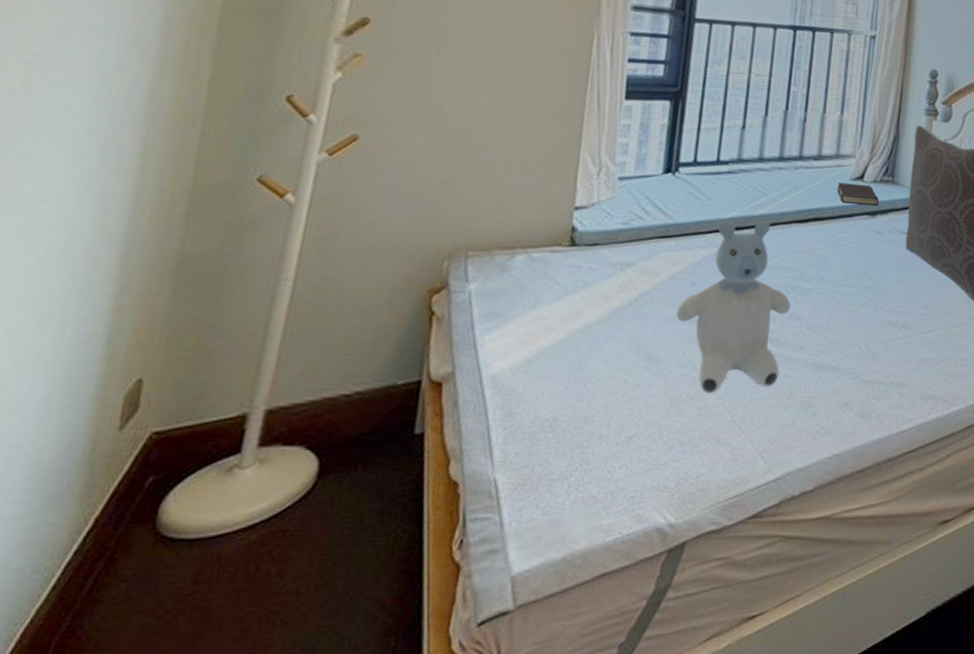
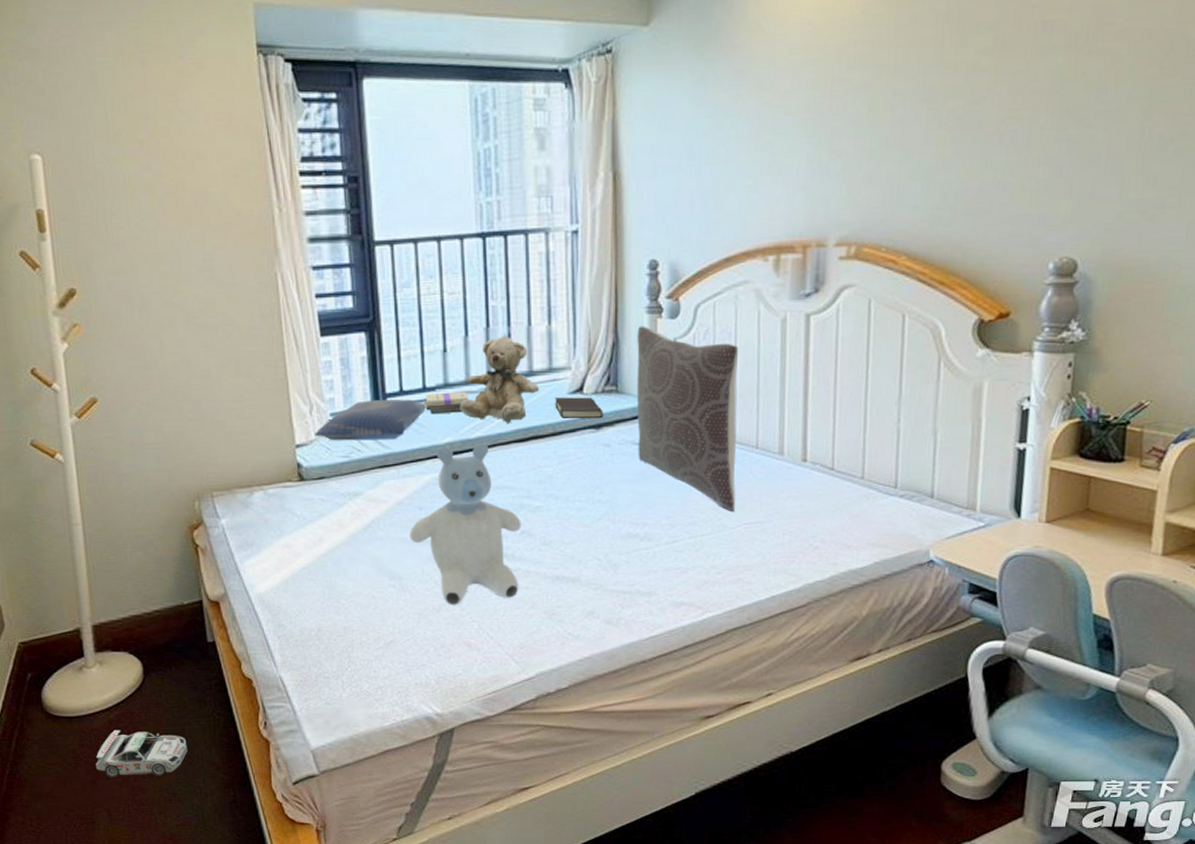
toy car: none [206,556,349,630] -> present [96,729,188,778]
cushion: none [598,167,717,210] -> present [315,399,426,441]
books: none [714,167,759,189] -> present [423,392,469,415]
teddy bear: none [748,120,826,203] -> present [460,336,540,423]

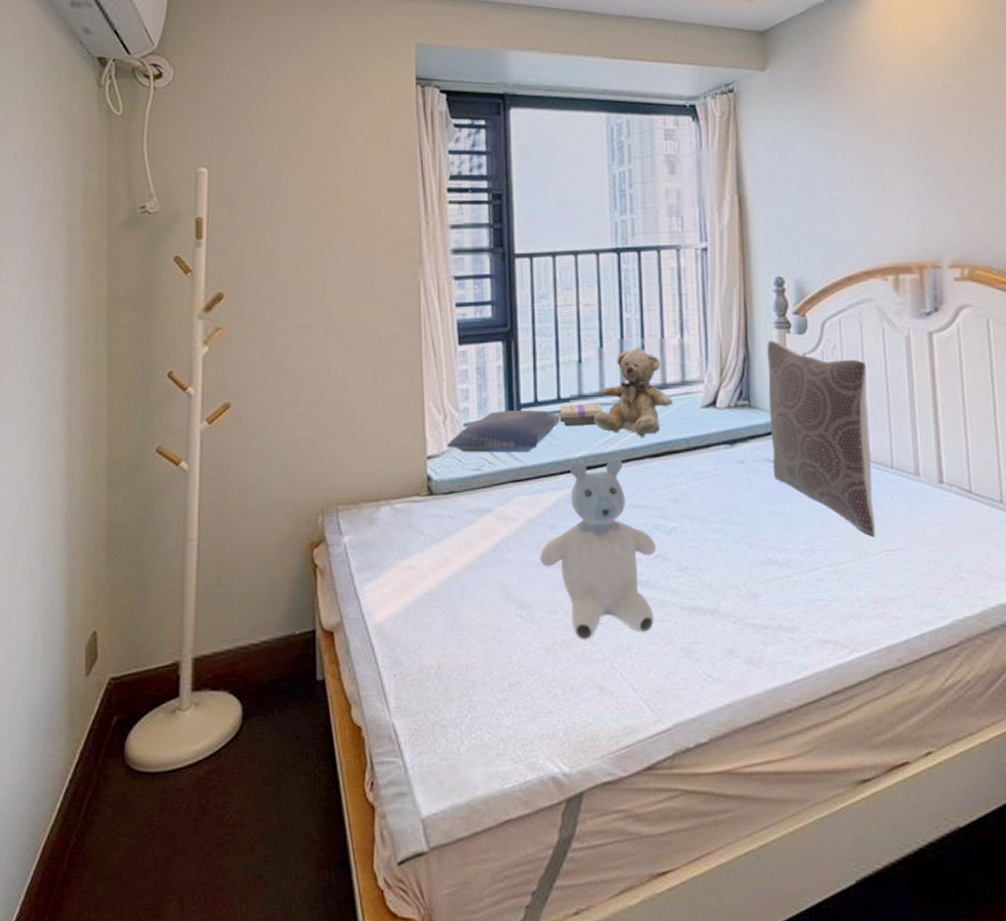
toy car: present [96,729,188,778] -> none [174,789,282,855]
book: present [555,397,603,419] -> none [688,411,737,434]

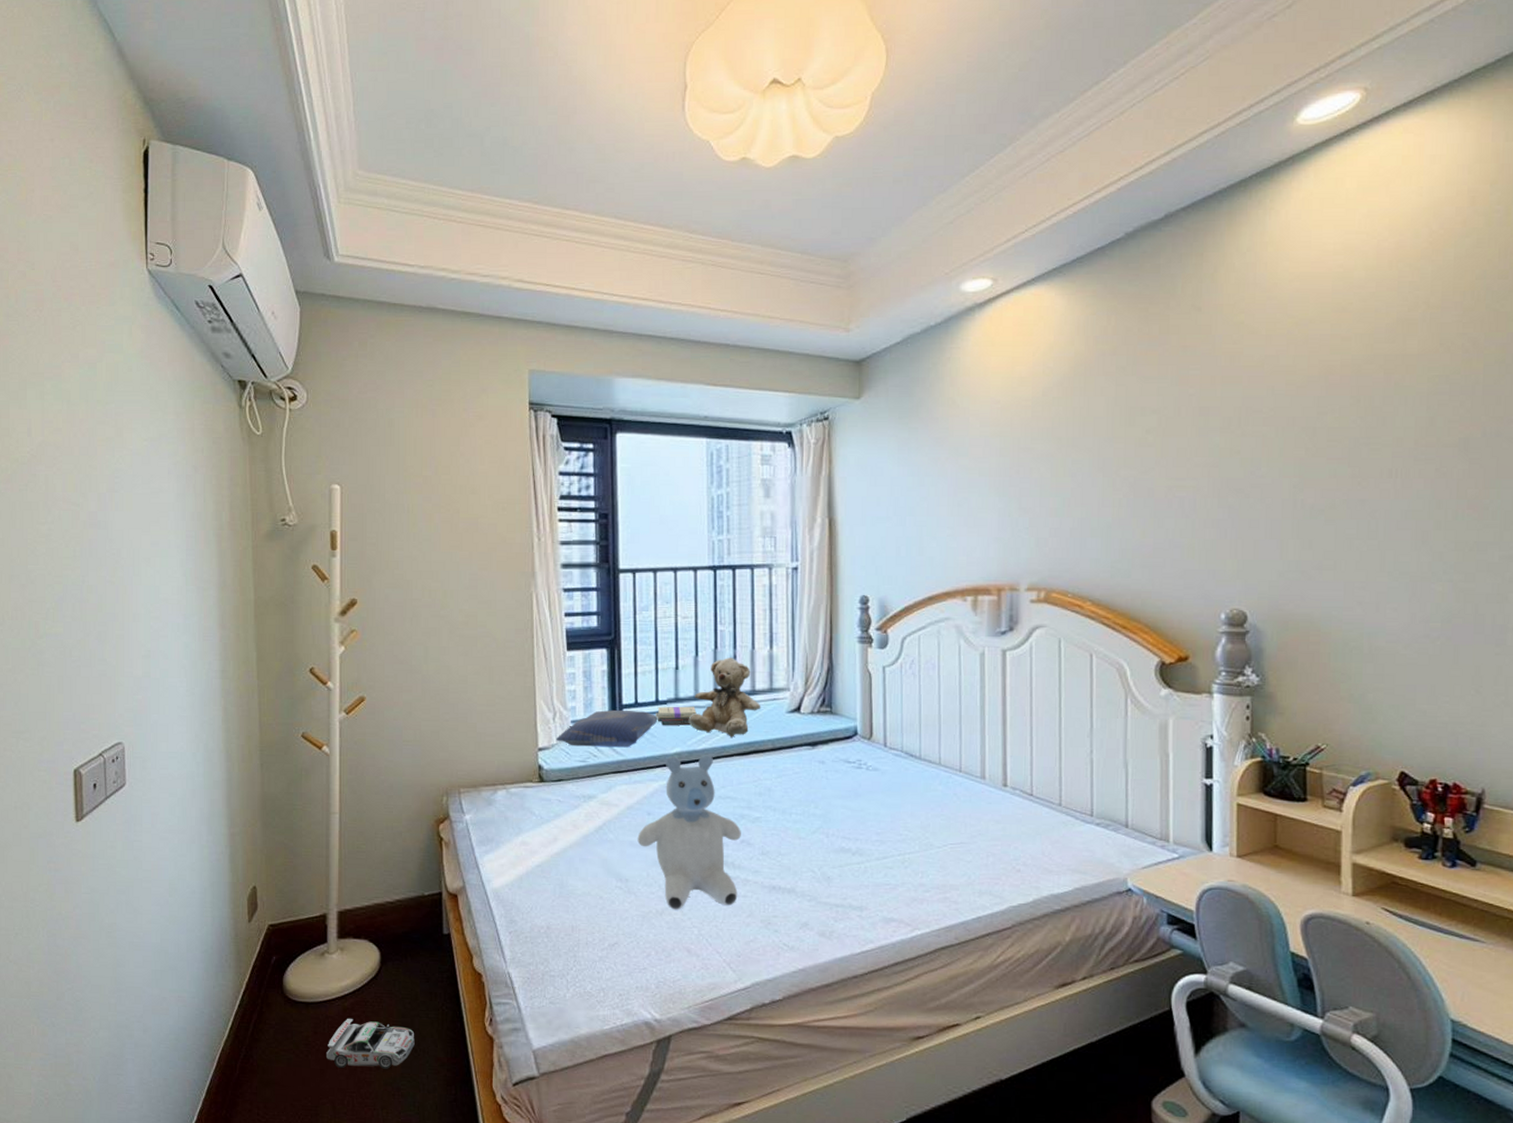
toy car: none [174,789,282,855] -> present [326,1018,415,1069]
pillow: present [767,340,876,537] -> none [849,654,942,832]

